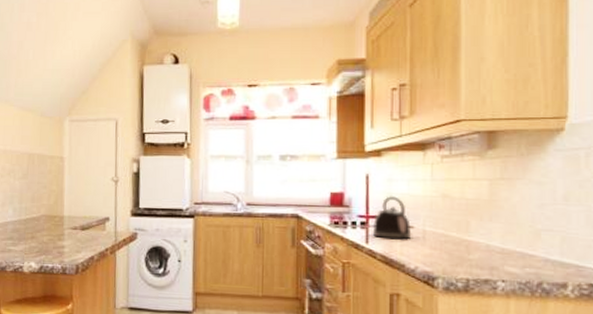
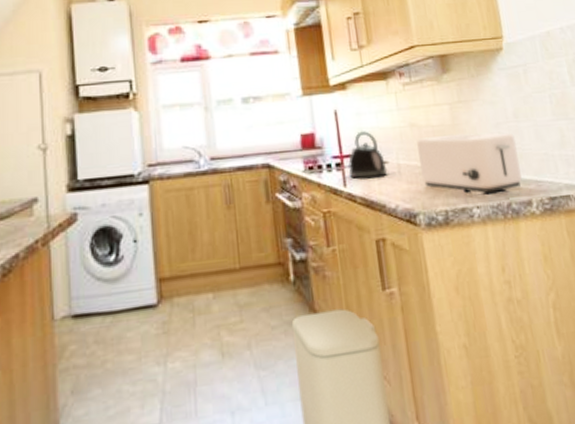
toaster: none [447,209,562,270] -> present [417,132,522,194]

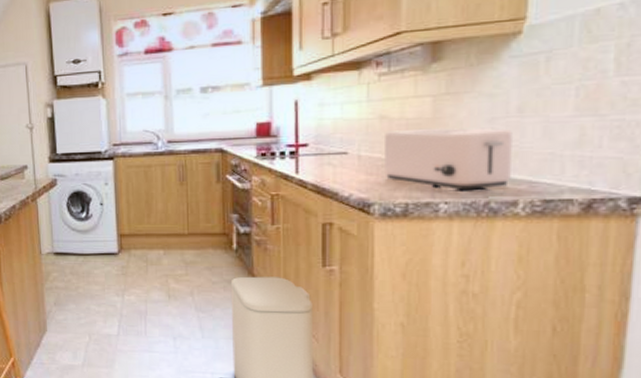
kettle: present [348,130,388,179] -> none [302,120,346,168]

